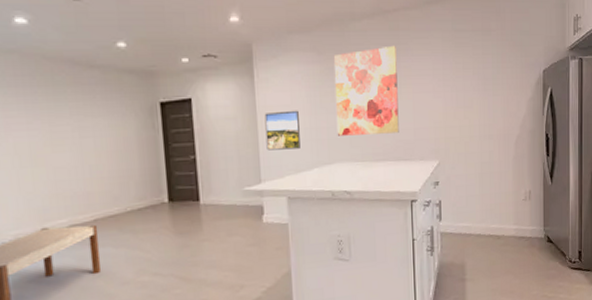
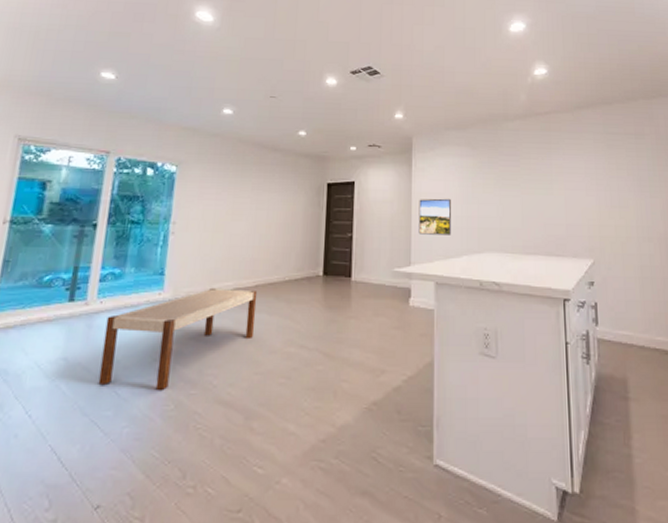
wall art: present [333,45,399,136] -> none [486,144,551,228]

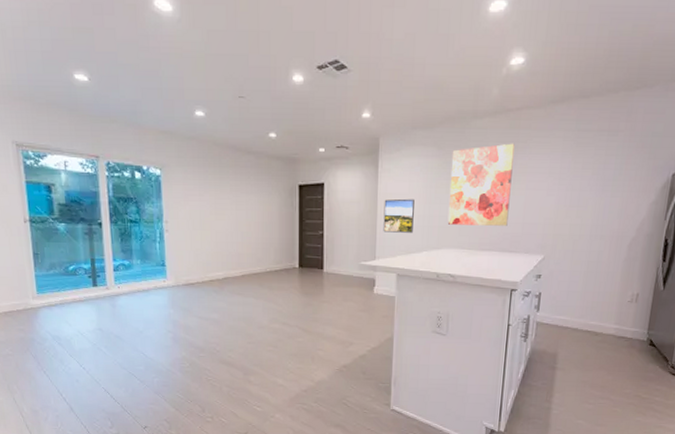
bench: present [98,289,258,390] -> none [126,278,245,353]
wall art: none [486,144,551,228] -> present [447,143,515,226]

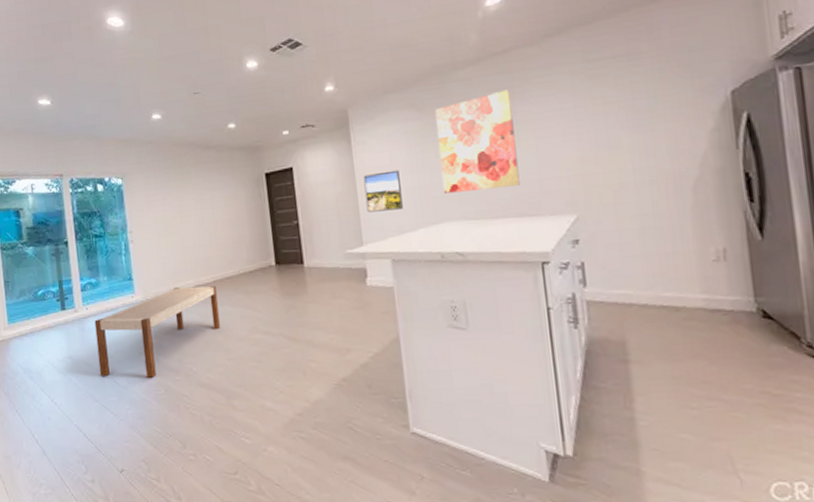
bench: none [126,278,245,353] -> present [94,285,221,378]

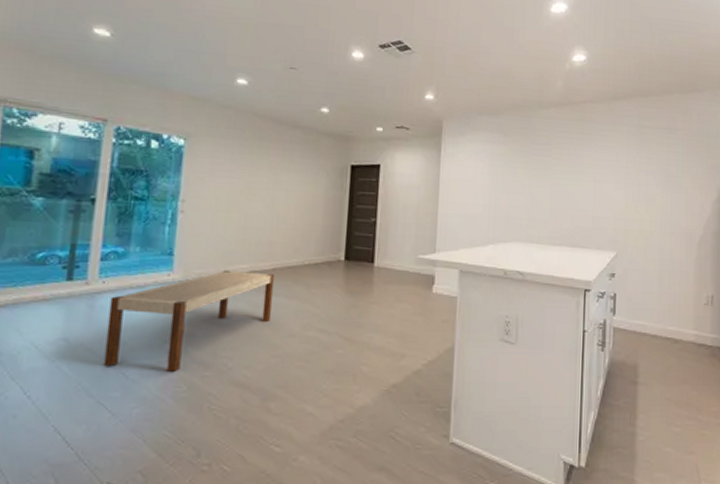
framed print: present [363,169,403,213] -> none [445,186,480,224]
wall art: present [434,89,520,194] -> none [515,134,581,219]

